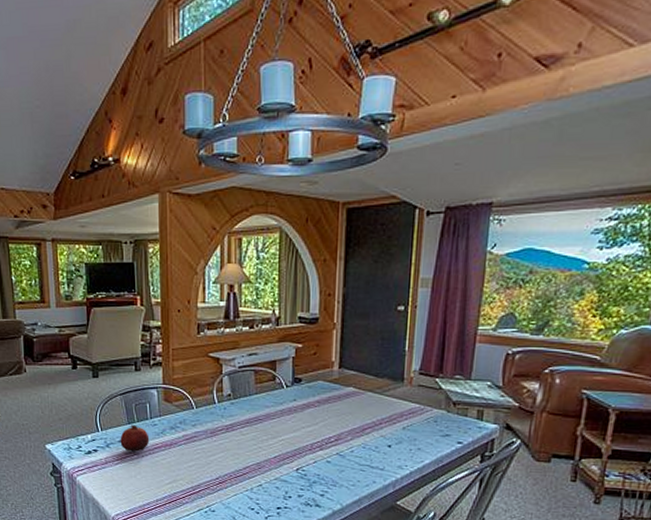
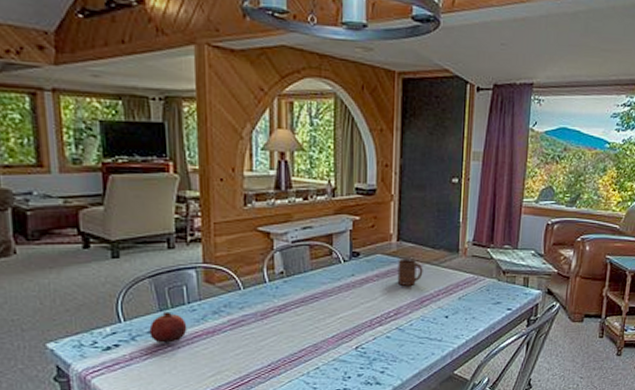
cup: none [338,386,366,413] -> present [397,259,423,286]

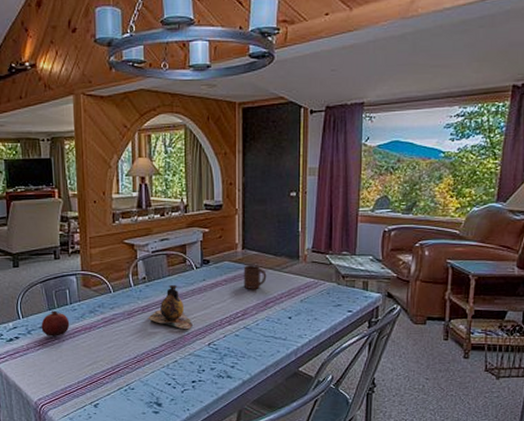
vase: none [285,281,338,331] -> present [148,285,193,329]

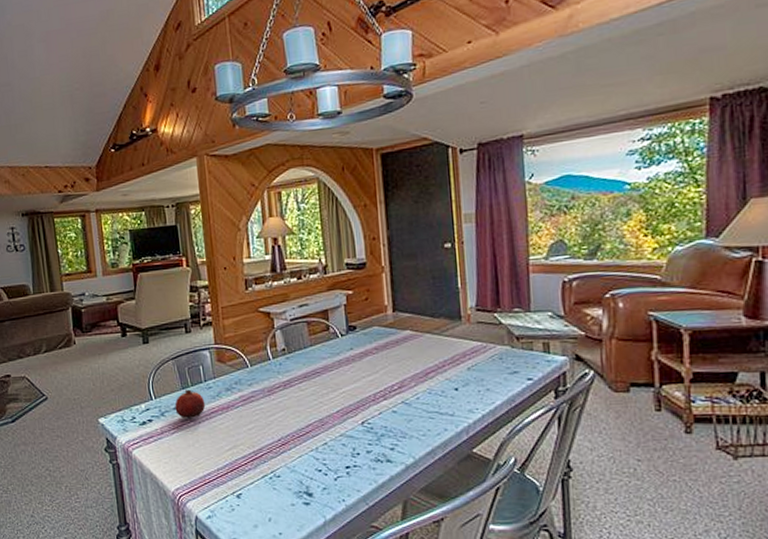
vase: present [148,285,193,329] -> none [291,356,342,406]
cup: present [243,265,267,289] -> none [396,329,425,357]

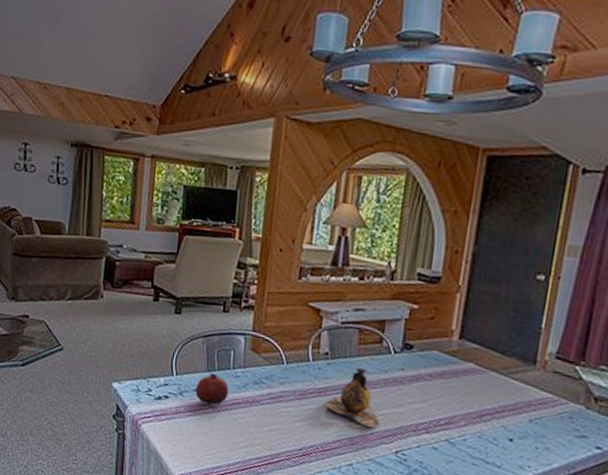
vase: none [291,356,342,406] -> present [324,368,379,427]

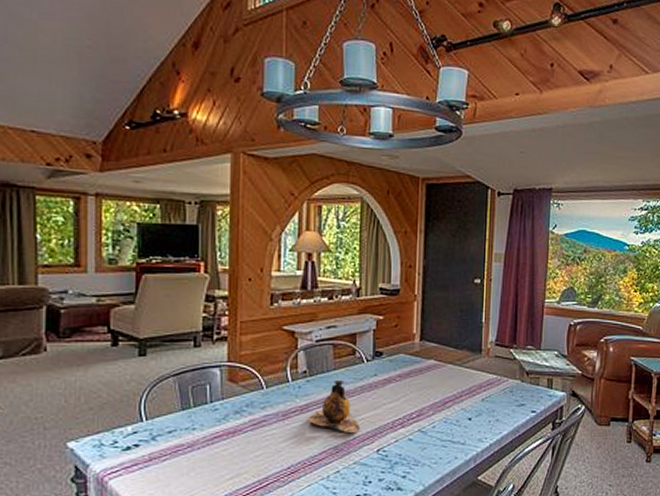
fruit: present [195,372,229,405] -> none [170,411,208,443]

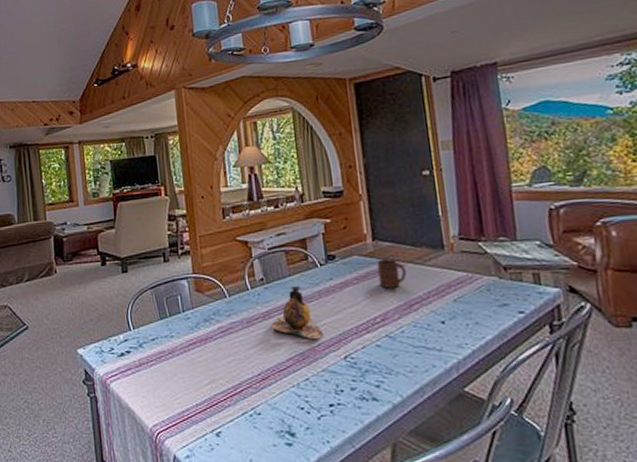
cup: none [420,359,446,386] -> present [376,258,407,288]

